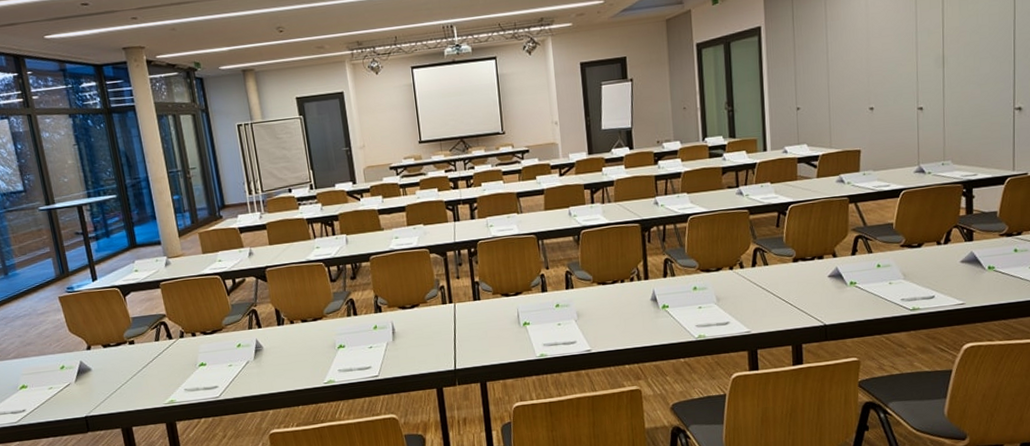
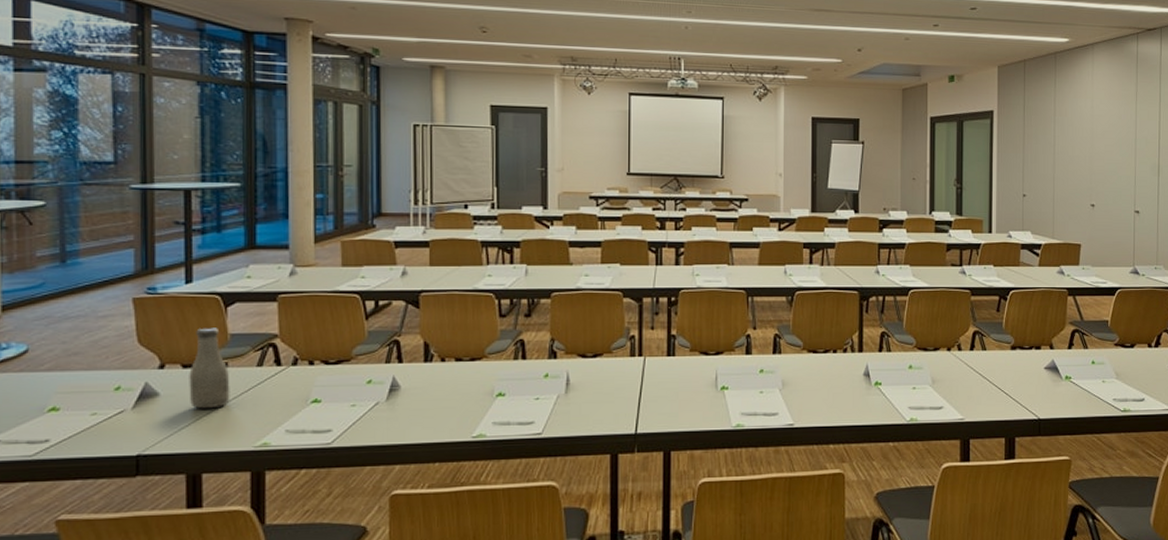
bottle: none [107,314,141,378] -> present [189,328,230,409]

